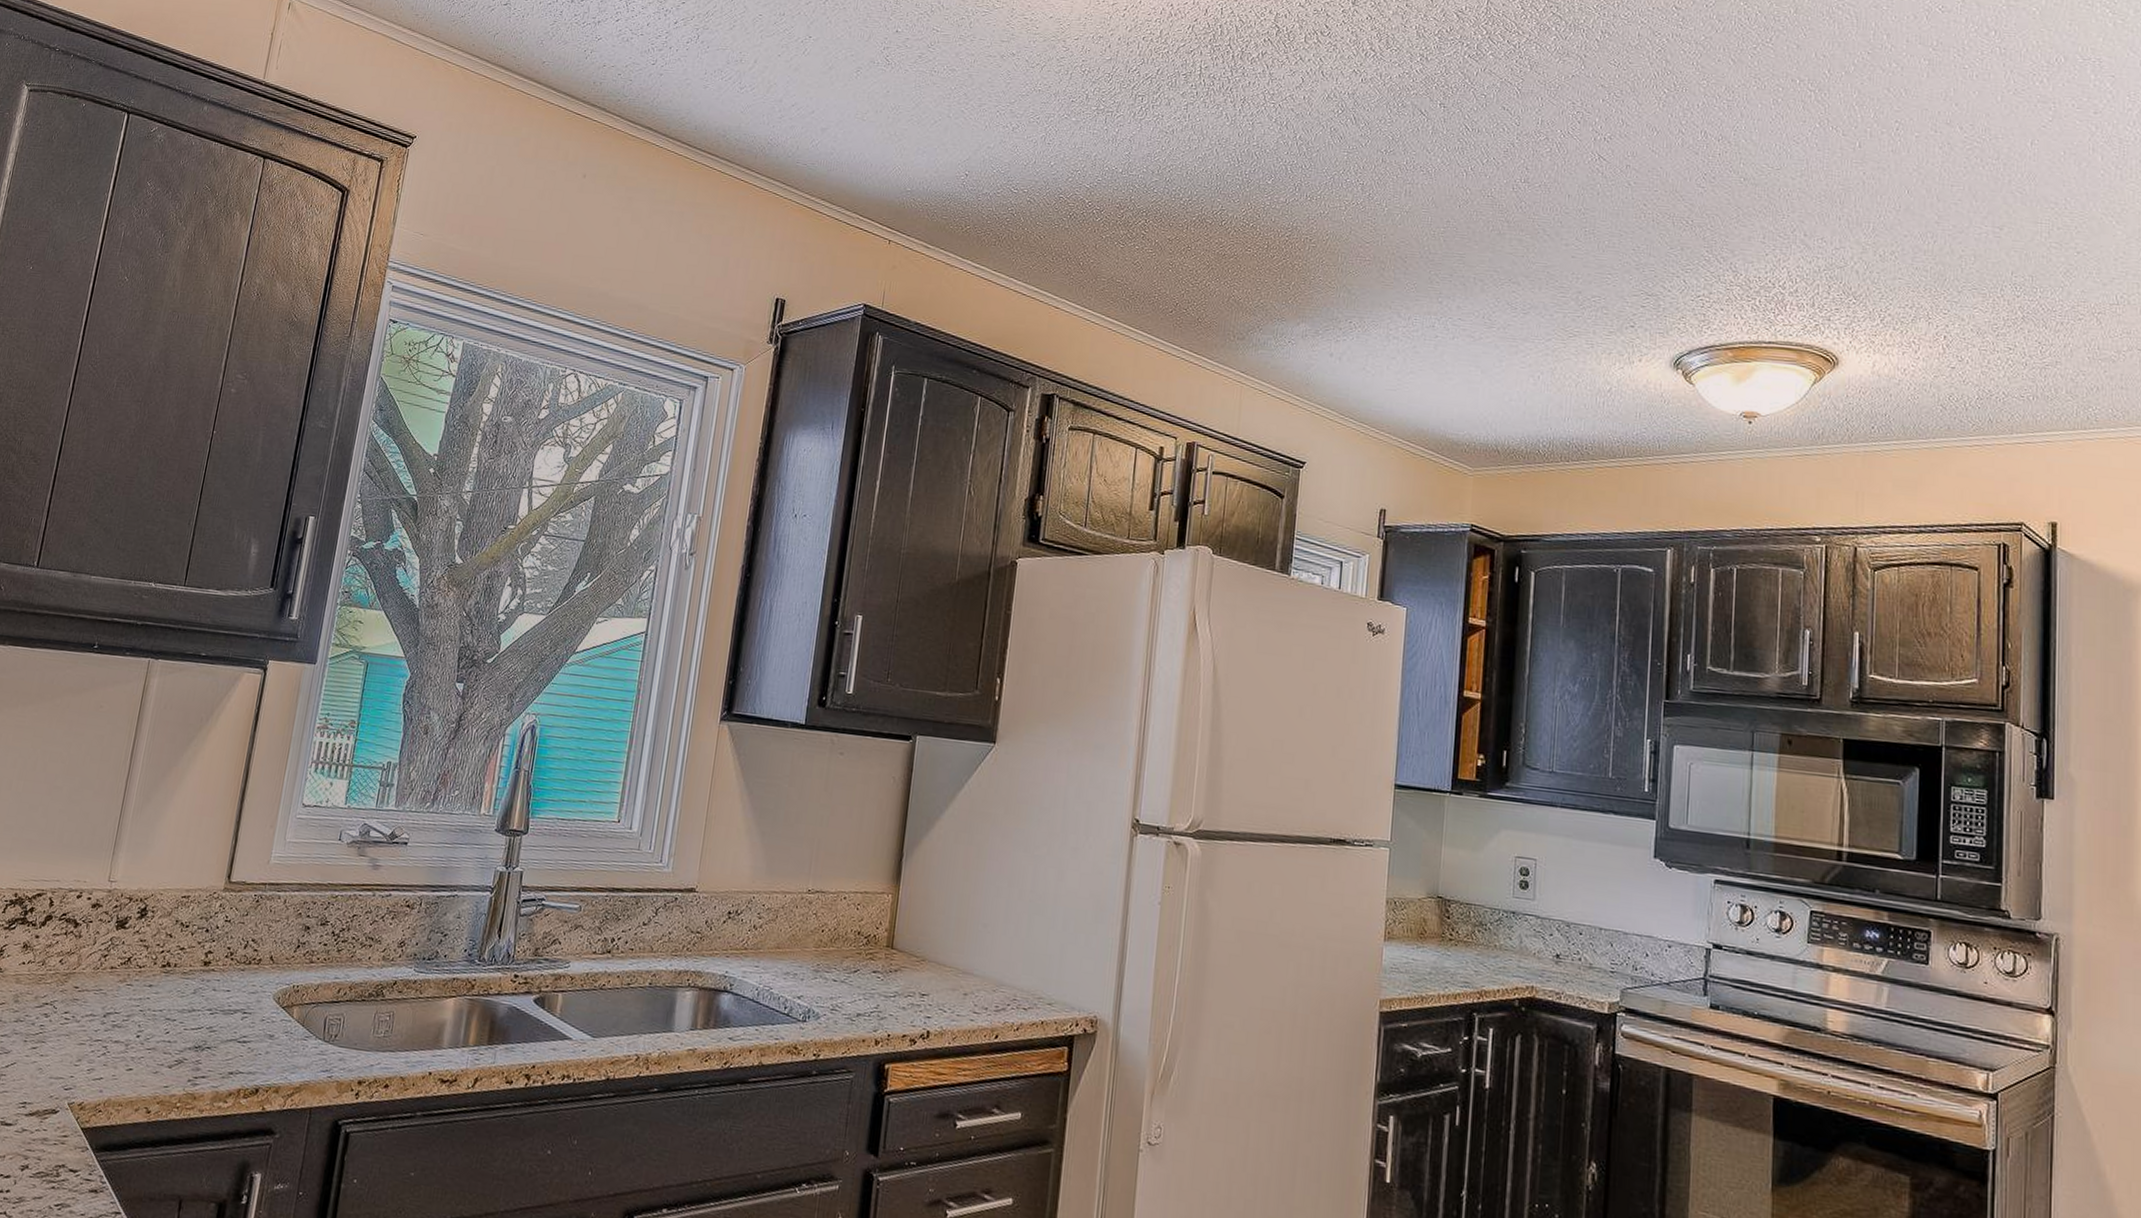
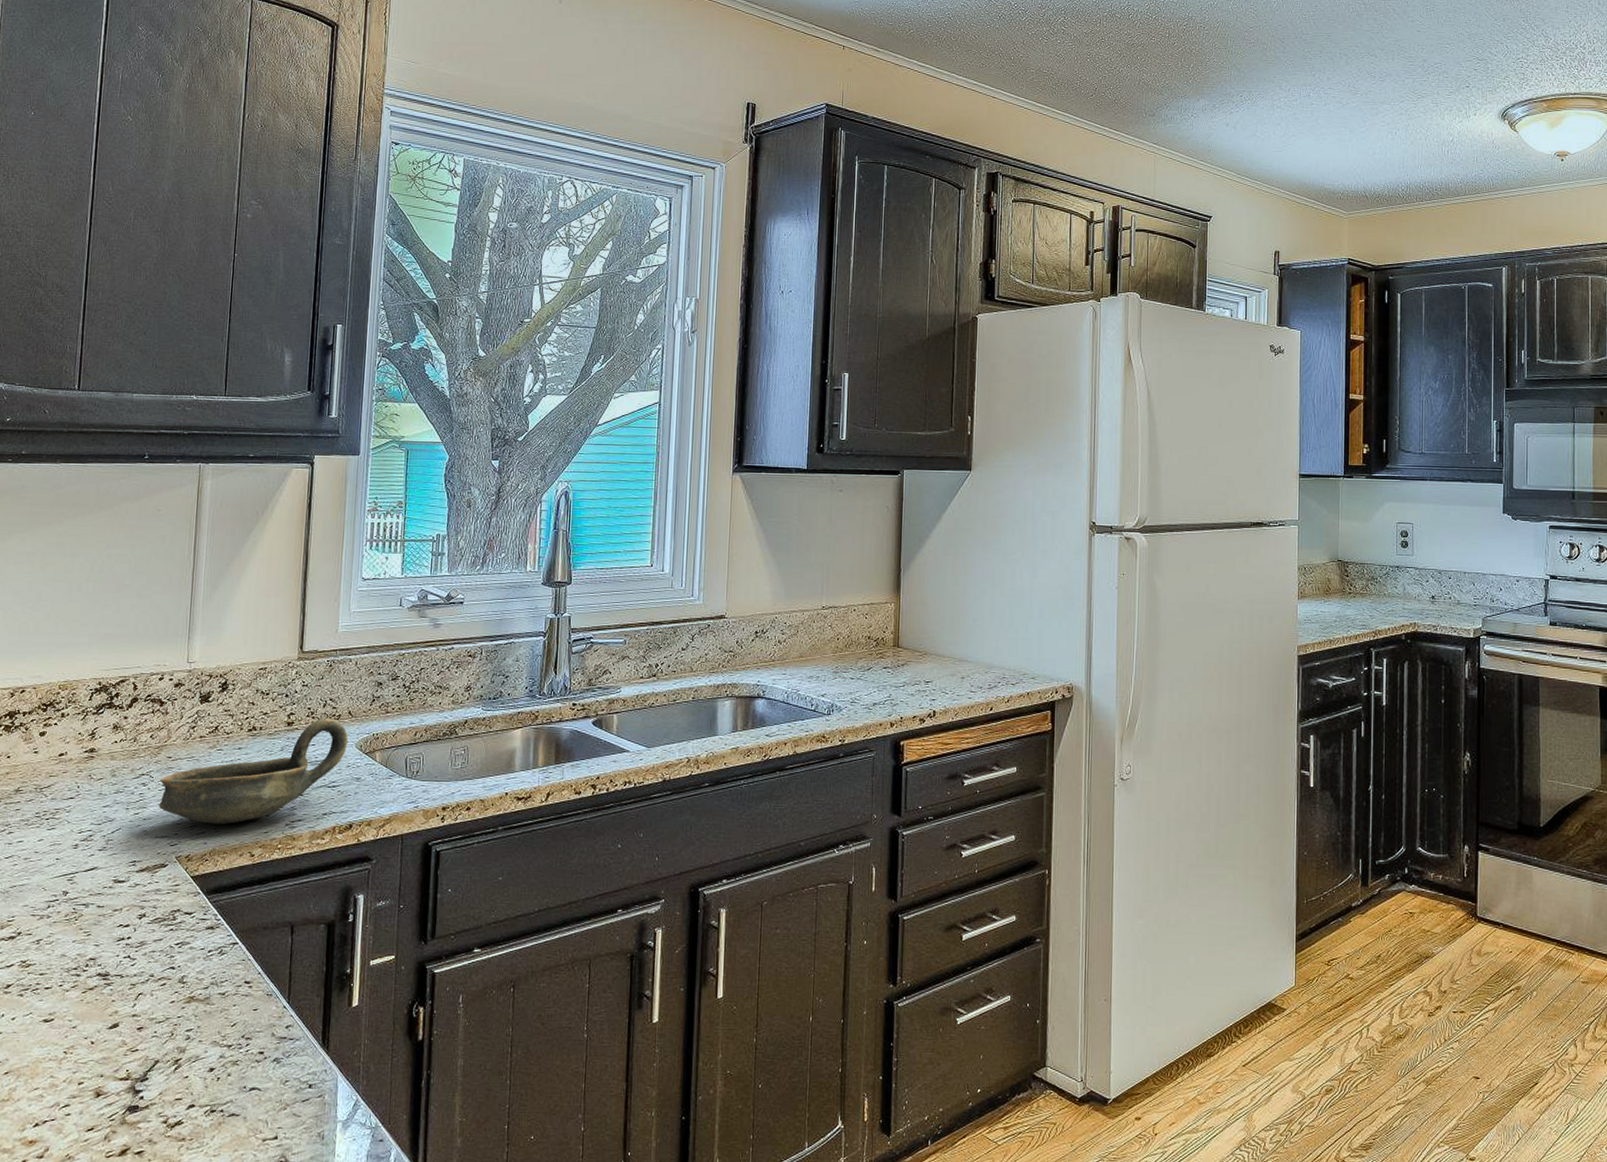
oil lamp: none [58,961,267,1072] -> present [159,718,348,825]

